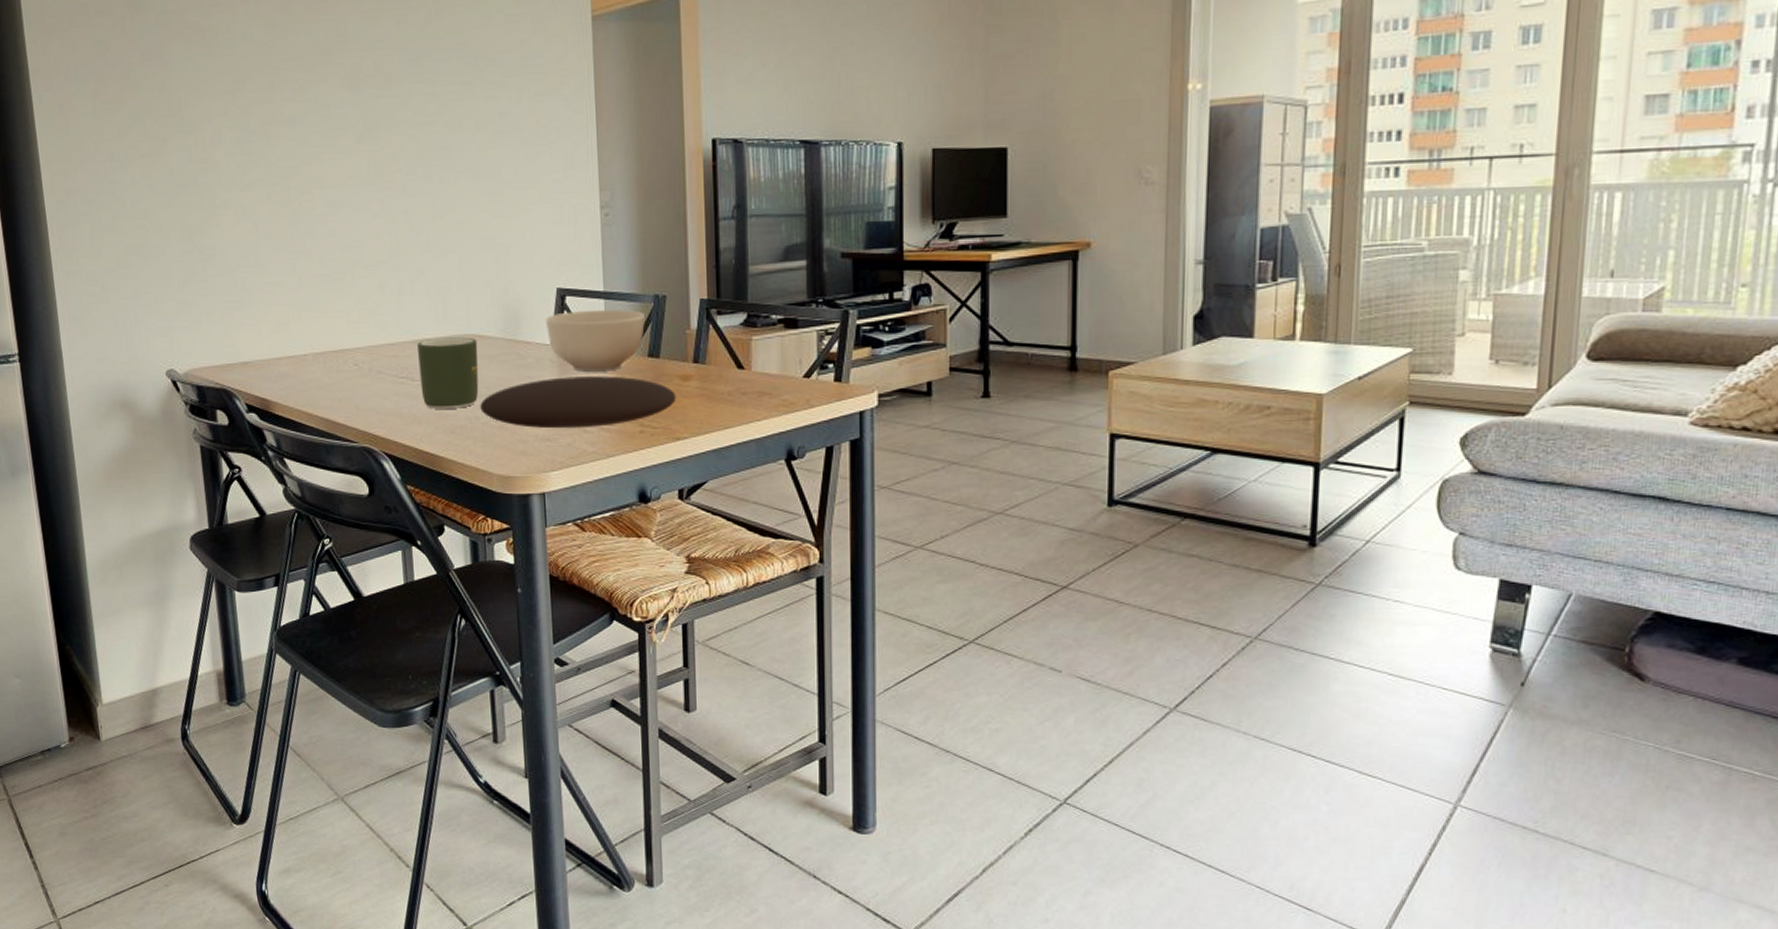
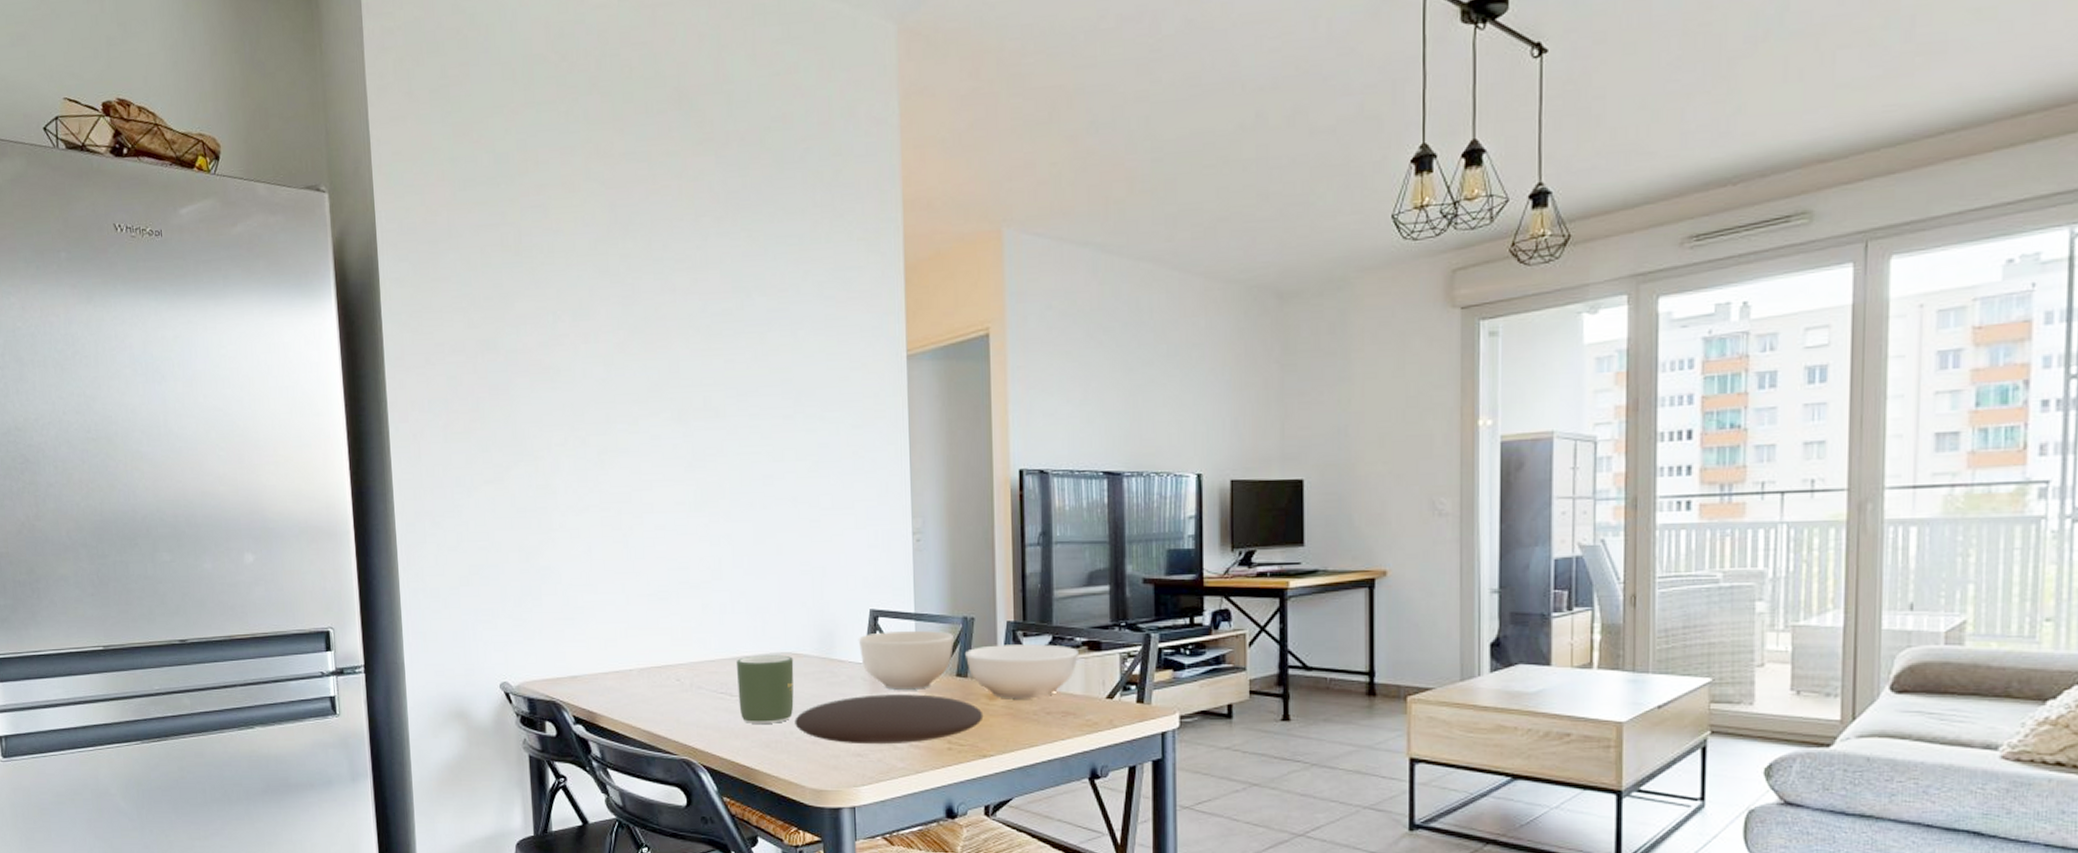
bowl: none [656,322,776,380] -> present [964,644,1080,699]

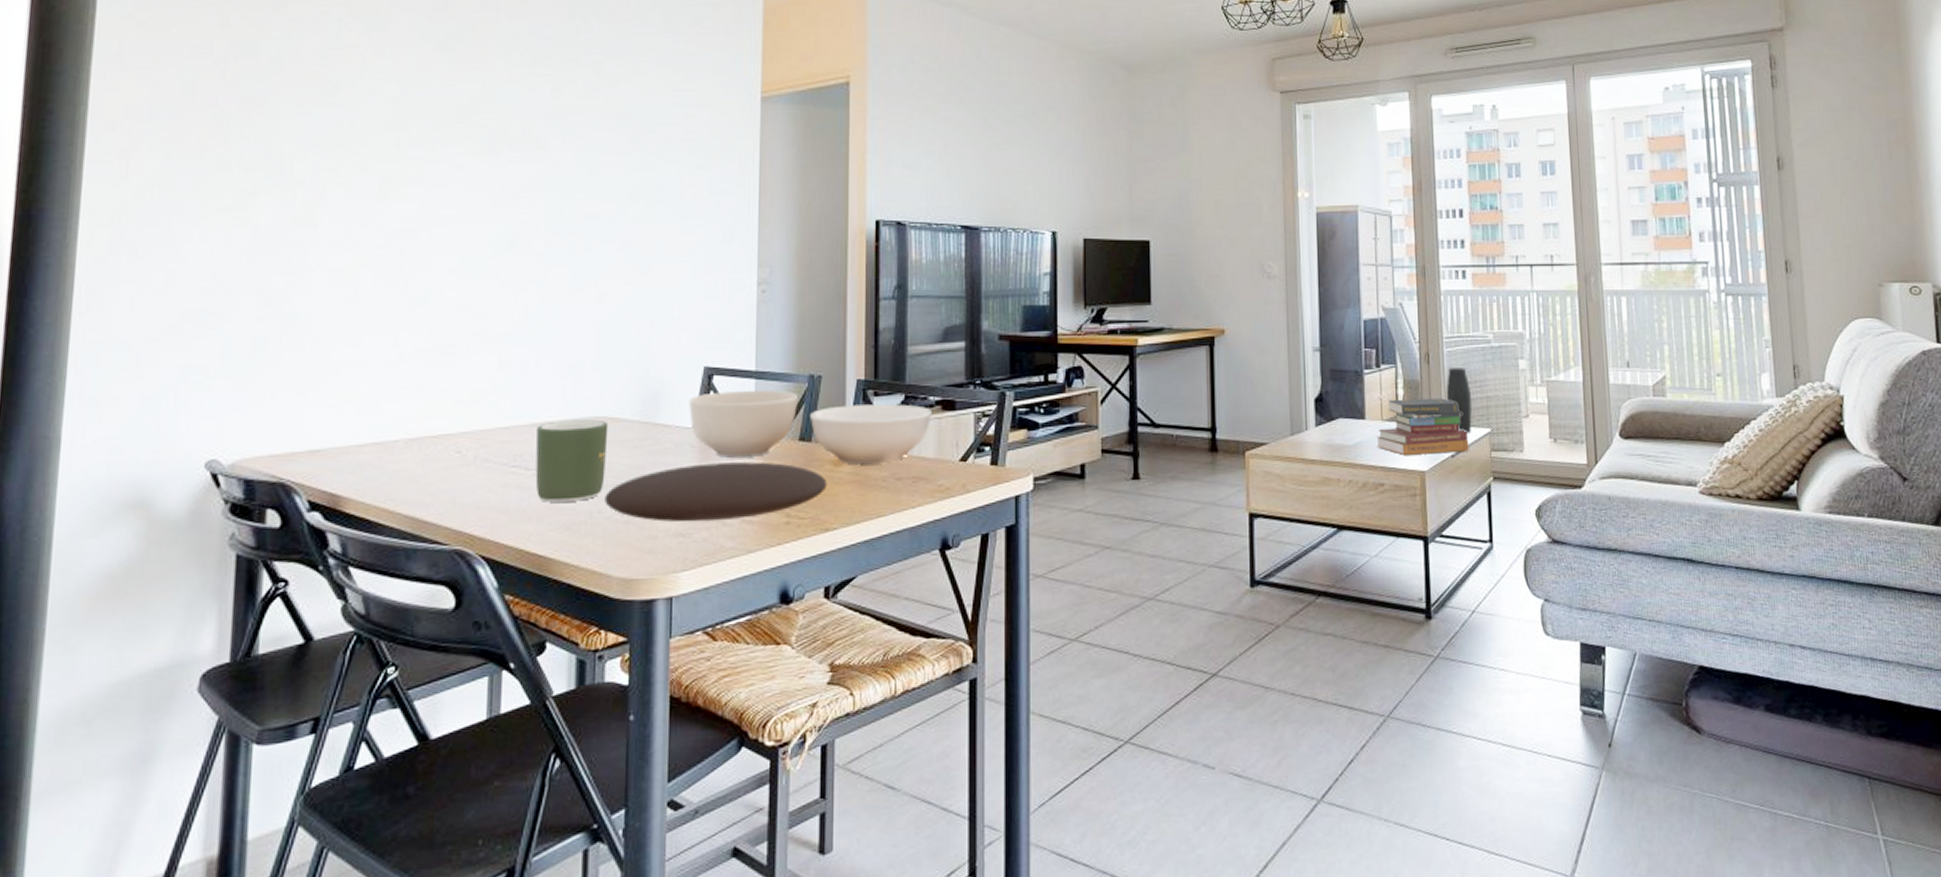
books: none [1563,644,1682,704] -> present [1376,398,1469,455]
vase: none [1655,611,1690,684] -> present [1446,368,1473,435]

